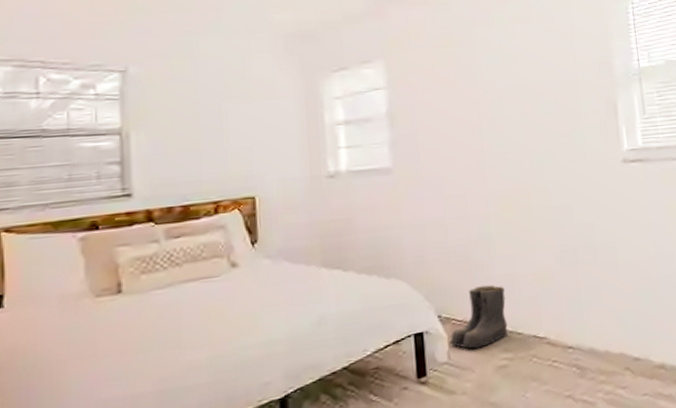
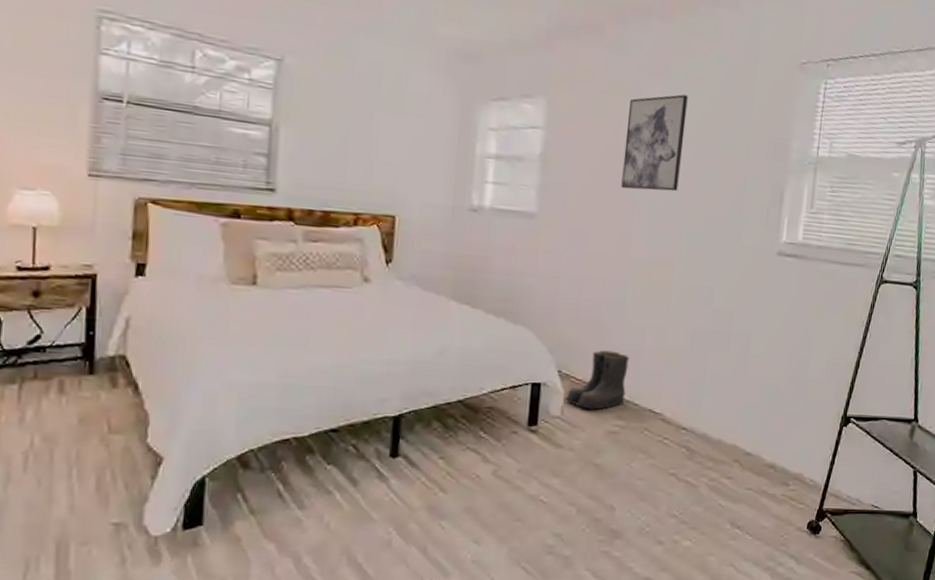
wall art: none [462,35,520,129] -> present [621,94,688,192]

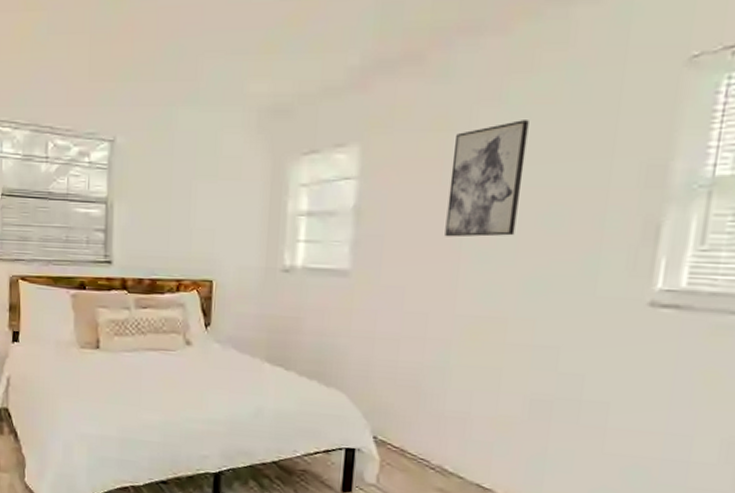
boots: present [565,350,629,410] -> none [381,416,453,480]

